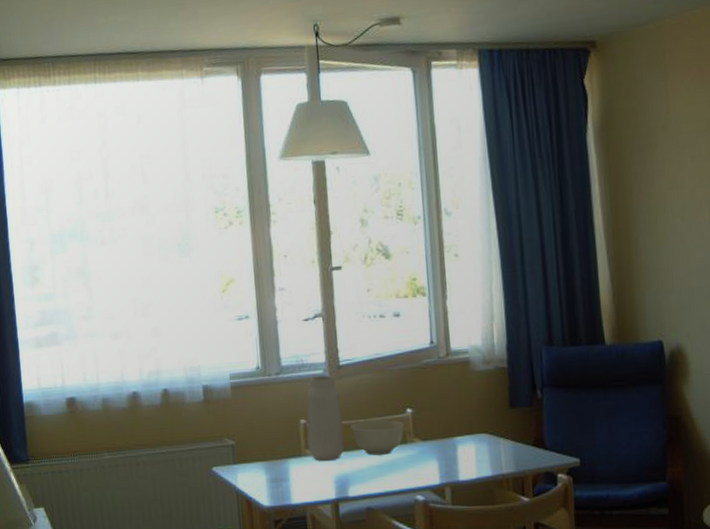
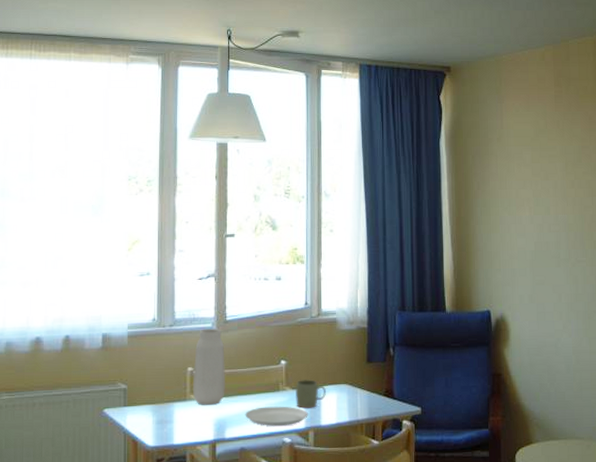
bowl: present [351,419,405,455] -> none [232,369,278,401]
plate: none [369,460,443,483] -> present [245,406,308,426]
mug: none [425,429,463,462] -> present [294,379,326,409]

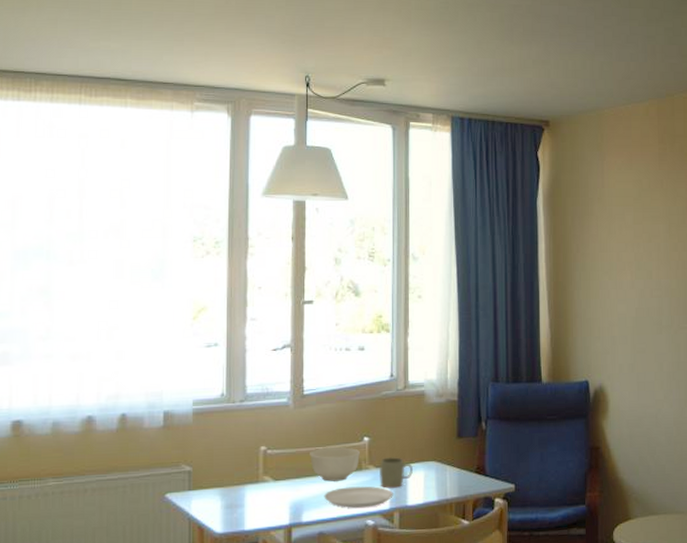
vase: present [192,329,225,405] -> none [265,404,302,487]
bowl: none [232,369,278,401] -> present [310,447,361,482]

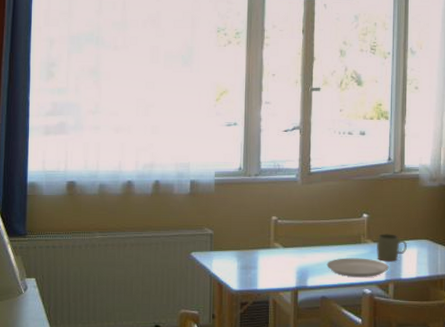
bowl: present [310,447,361,482] -> none [315,221,360,252]

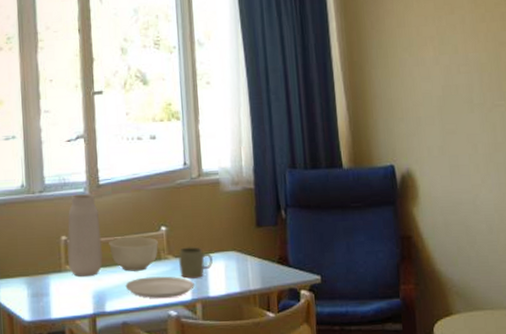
vase: none [276,180,309,253] -> present [67,194,103,277]
bowl: none [315,221,360,252] -> present [109,237,159,271]

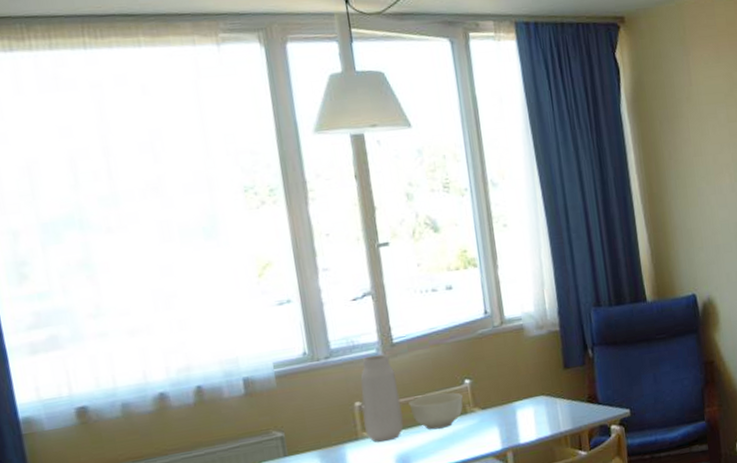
plate: present [125,276,195,298] -> none [430,428,504,454]
mug: present [178,247,213,279] -> none [485,396,522,429]

